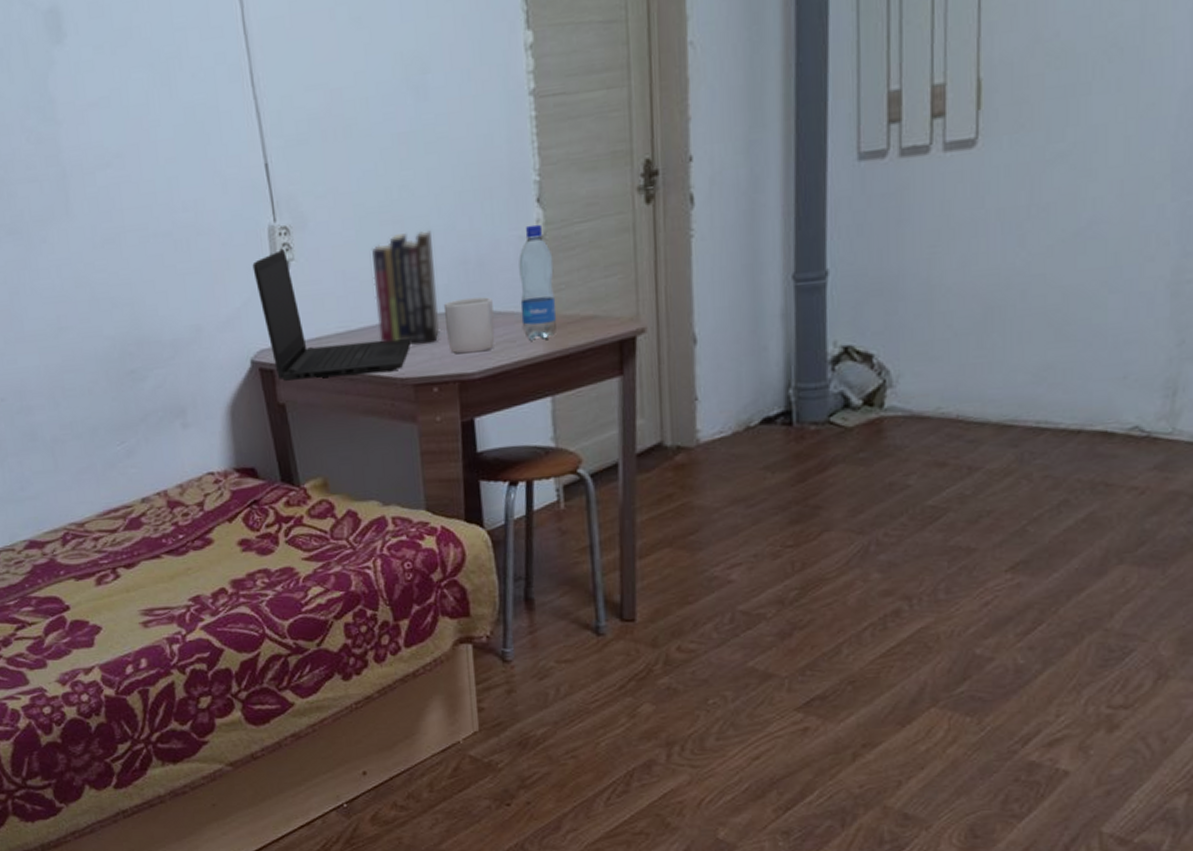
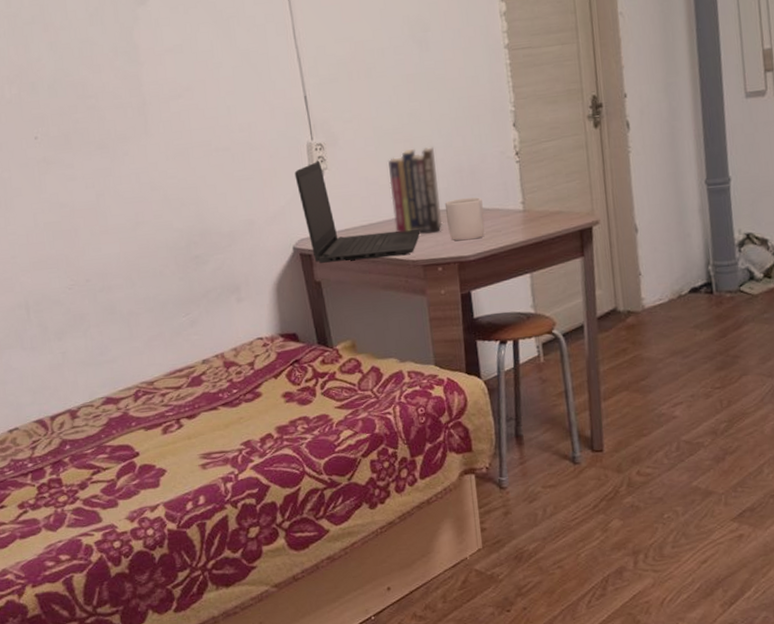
bottle: present [518,224,557,341] -> none [501,142,532,231]

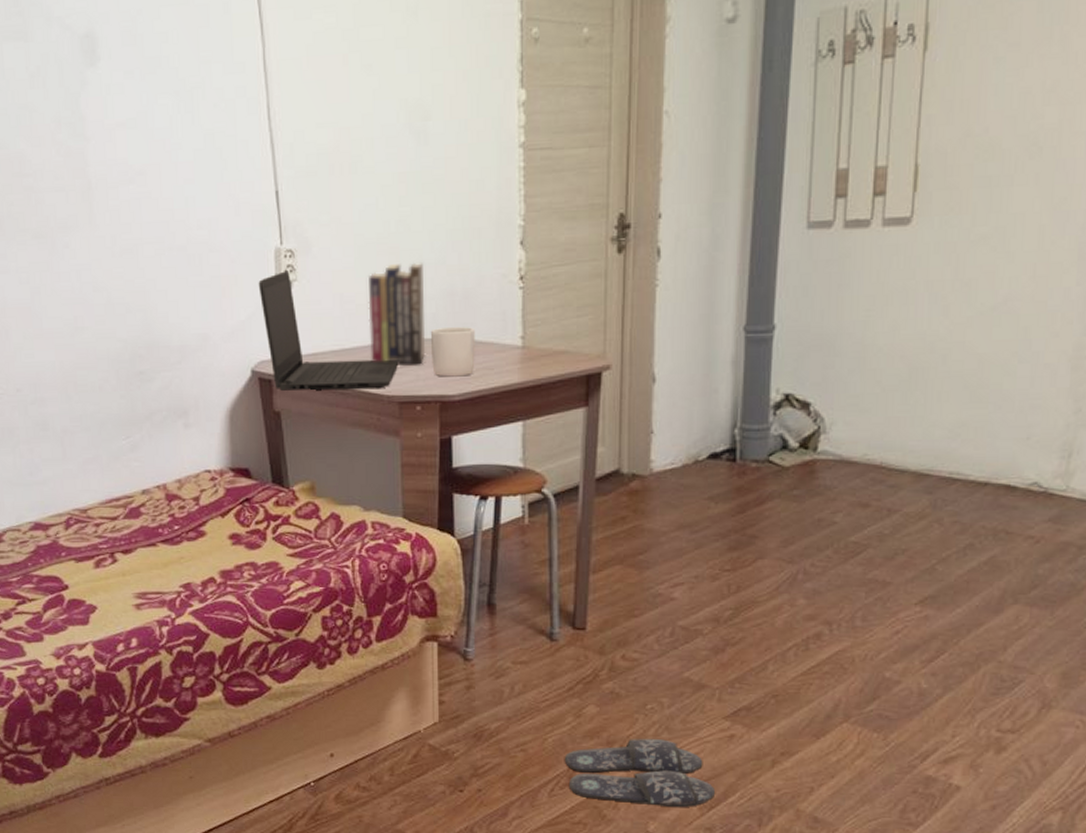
slippers: none [597,544,733,608] -> present [564,739,715,808]

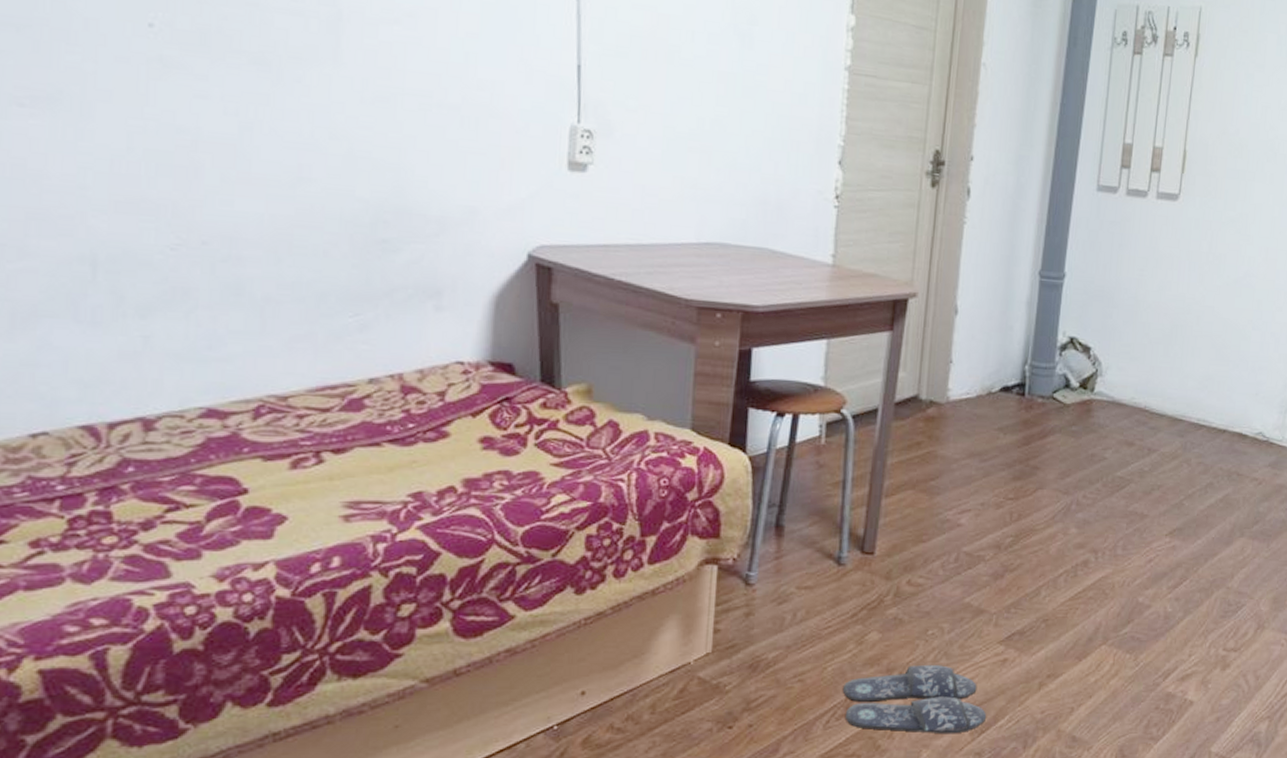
laptop: present [258,271,399,391] -> none [546,151,702,291]
books: present [368,263,426,366] -> none [670,163,737,270]
mug: present [430,327,475,377] -> none [737,235,786,288]

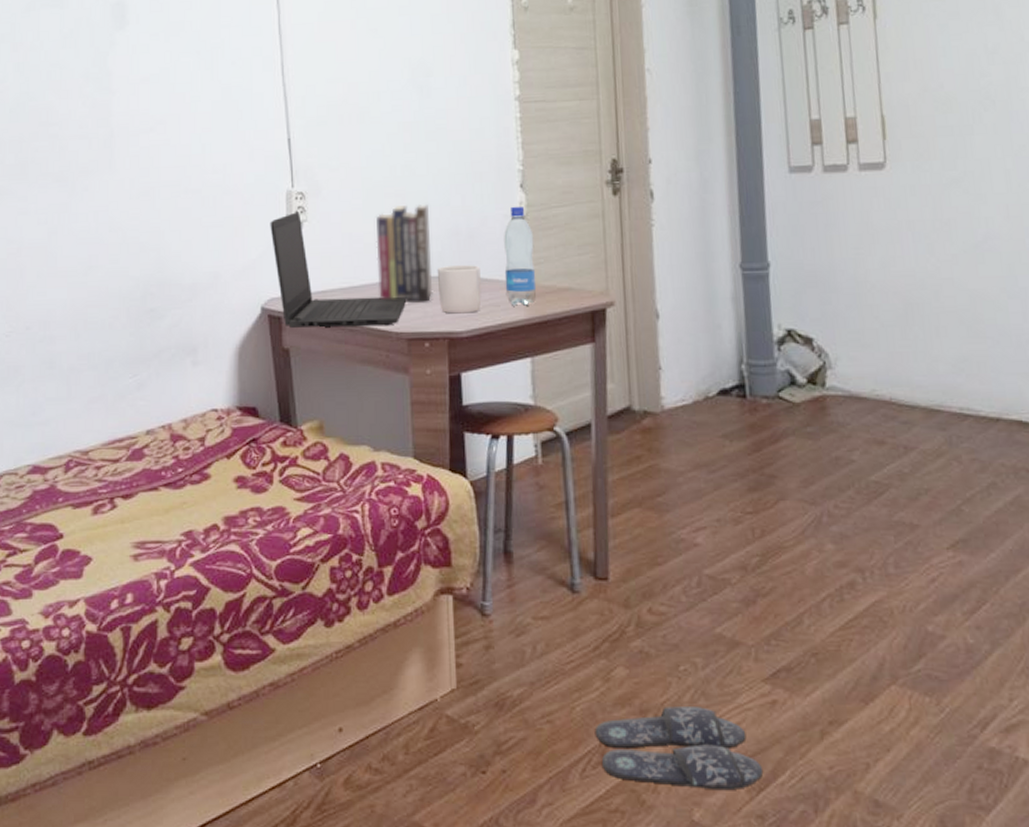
laptop: none [546,151,702,291] -> present [270,212,407,328]
books: none [670,163,737,270] -> present [376,204,433,303]
mug: none [737,235,786,288] -> present [437,265,482,314]
bottle: none [809,182,846,287] -> present [504,206,537,306]

